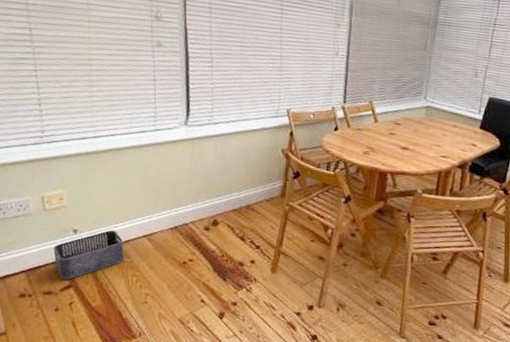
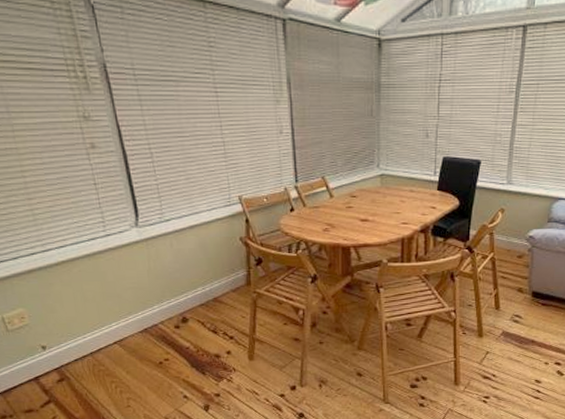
storage bin: present [53,229,125,281] -> none [25,341,100,397]

